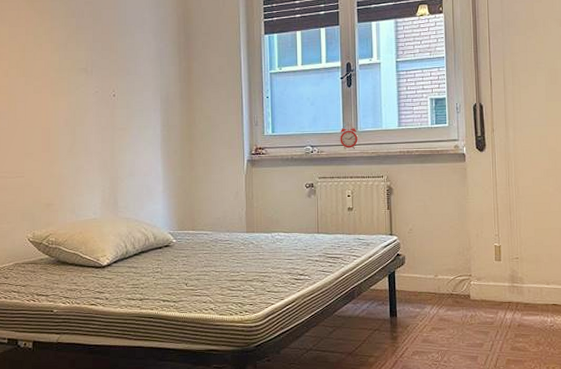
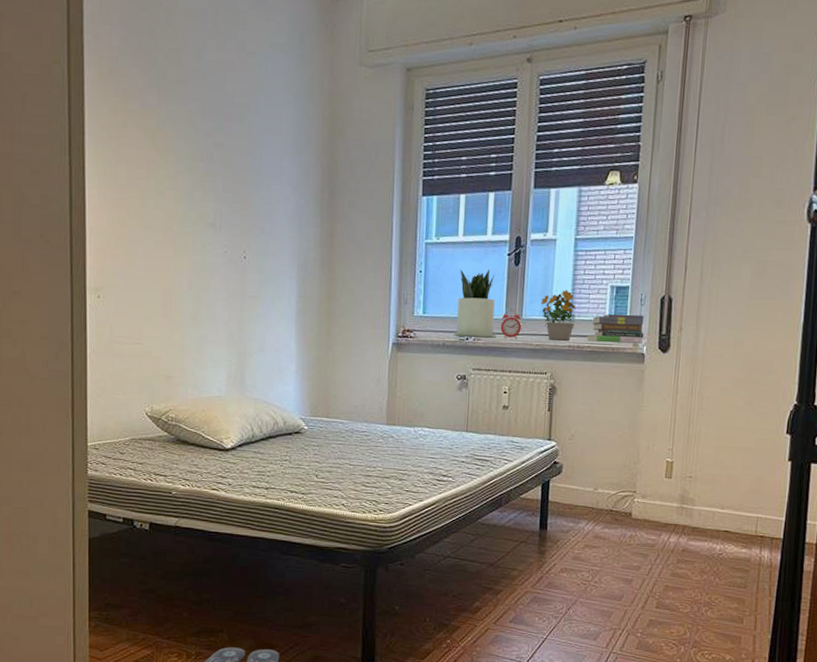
planter: none [299,92,337,151] -> present [453,270,496,339]
flowerpot: none [373,104,404,149] -> present [541,290,576,341]
books: none [415,121,463,147] -> present [587,313,644,344]

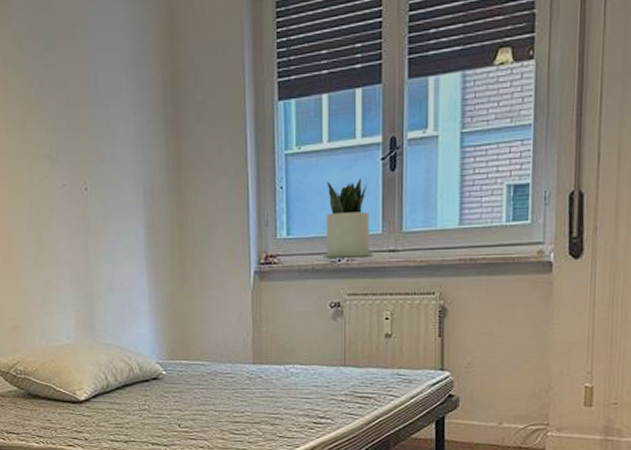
alarm clock: present [500,309,522,339] -> none [377,222,402,257]
flowerpot: present [541,290,576,341] -> none [424,194,467,255]
books: present [587,313,644,344] -> none [481,216,551,253]

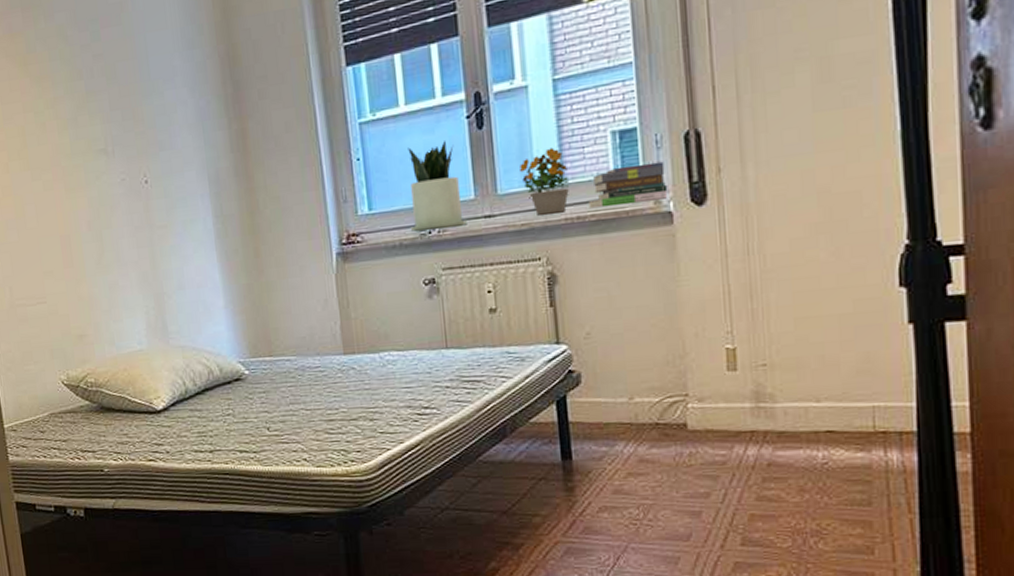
flowerpot: none [424,194,467,255] -> present [520,147,570,217]
books: none [481,216,551,253] -> present [588,161,668,209]

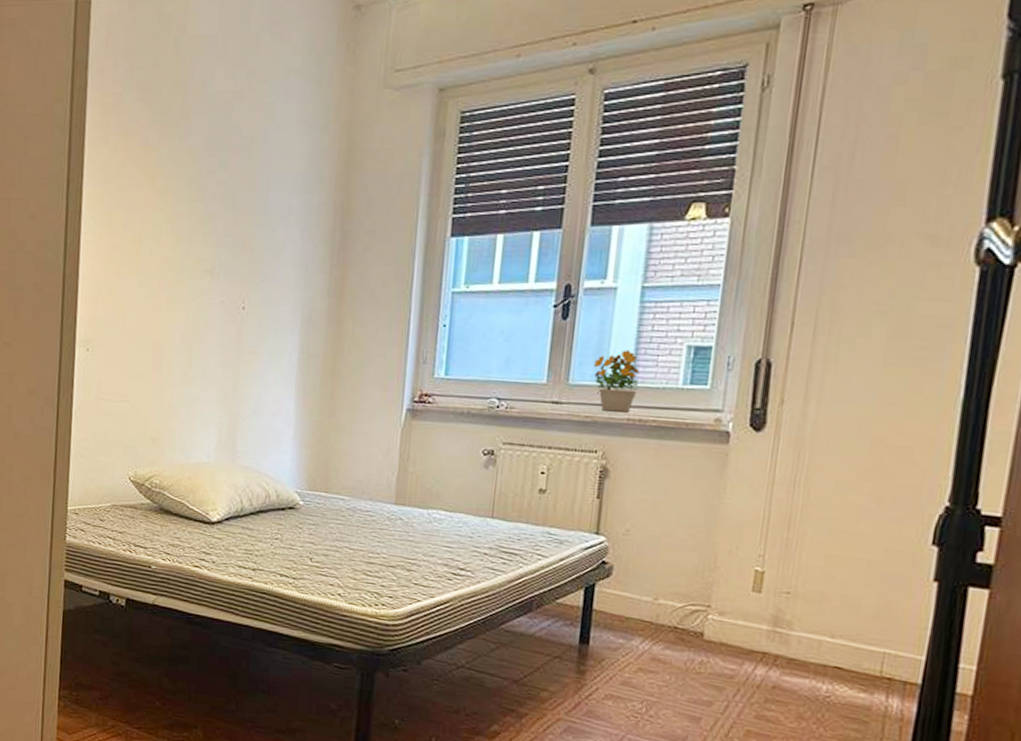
planter: present [407,141,467,233] -> none [480,324,537,408]
books: present [588,161,668,209] -> none [652,380,732,419]

